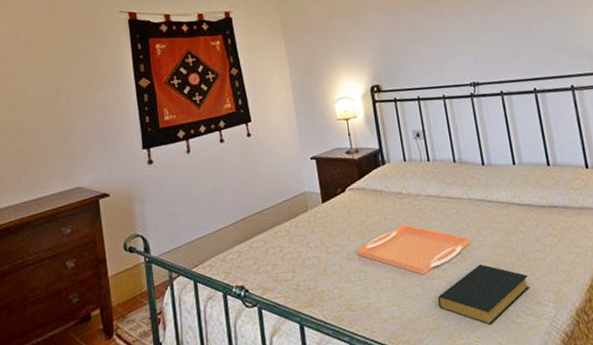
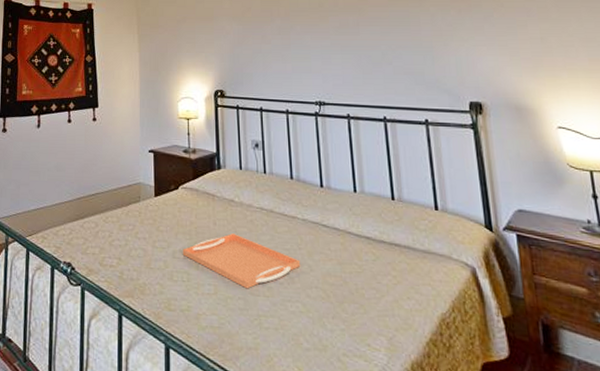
hardback book: present [437,264,530,326] -> none [259,289,361,359]

